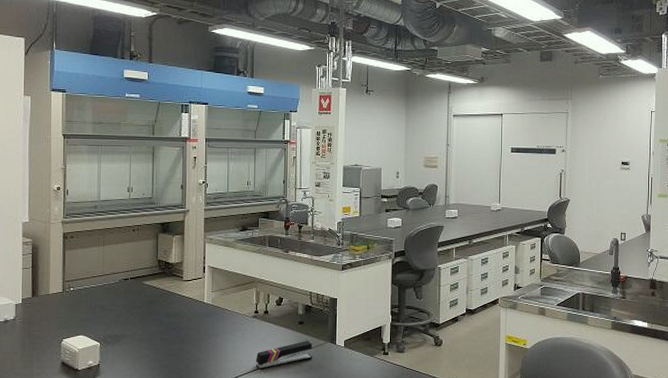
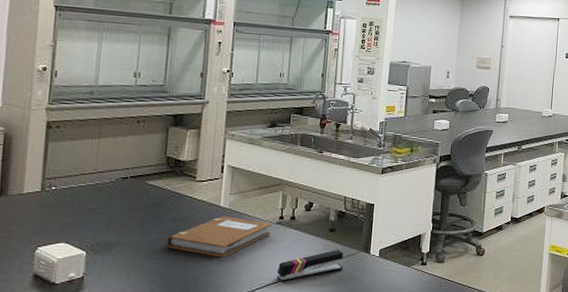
notebook: none [162,311,248,348] -> present [166,216,271,258]

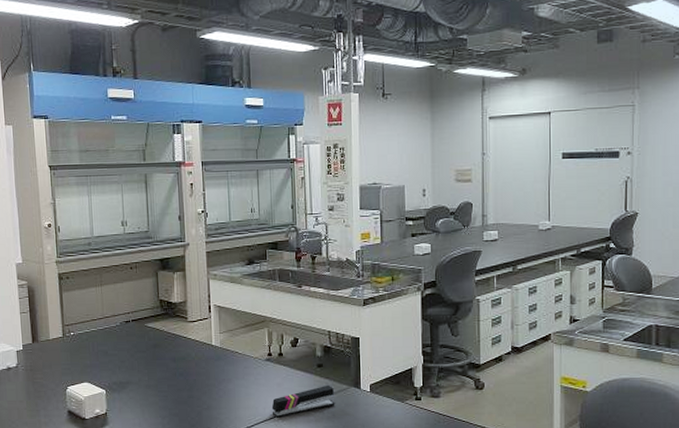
notebook: present [166,216,271,258] -> none [169,354,261,394]

